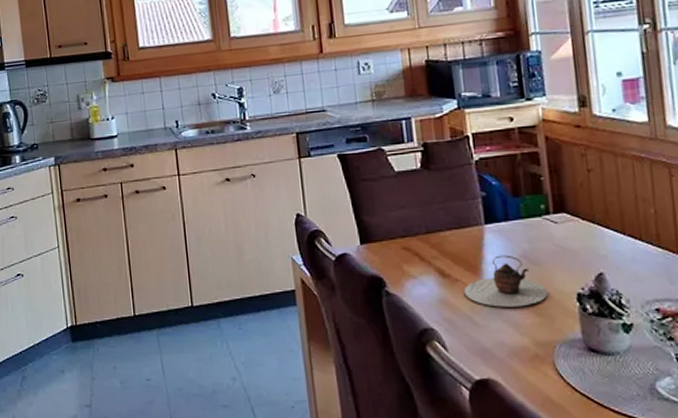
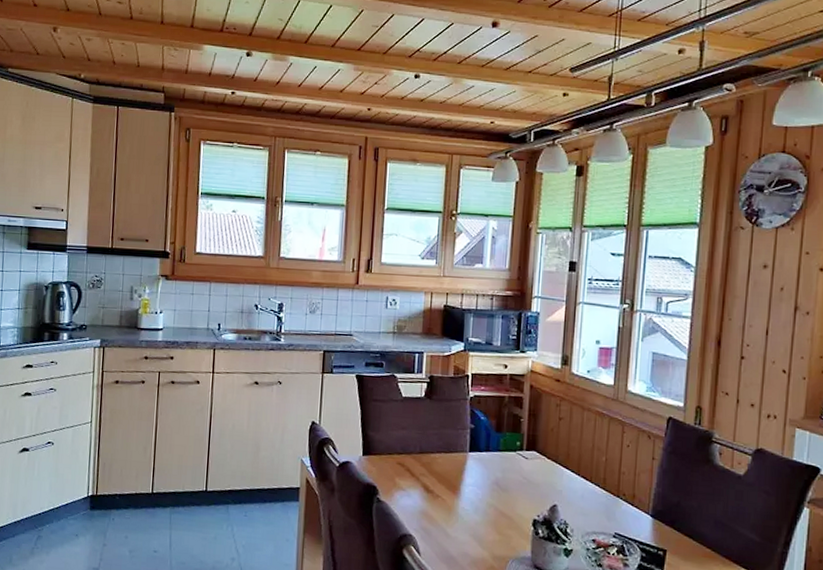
teapot: present [464,255,548,307] -> none [442,479,510,525]

